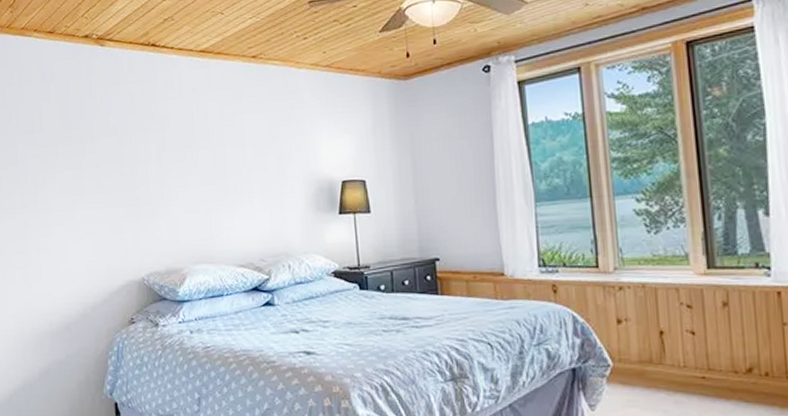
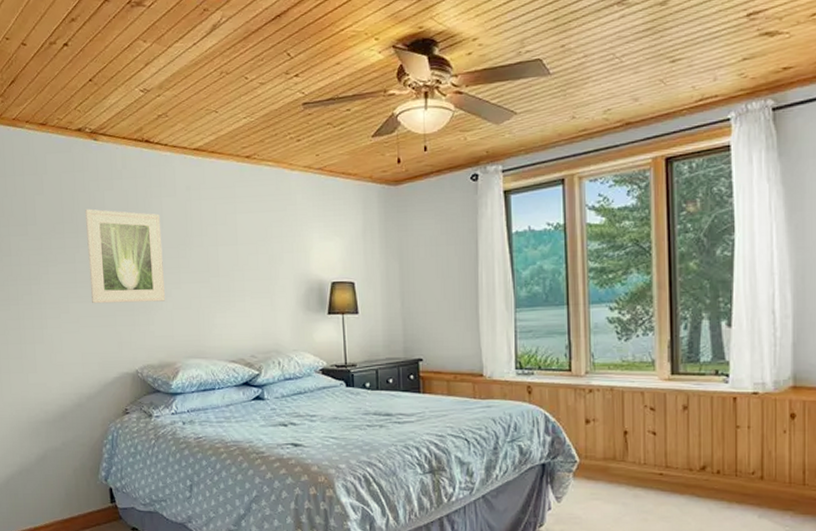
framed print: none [91,114,172,210] -> present [84,208,165,304]

